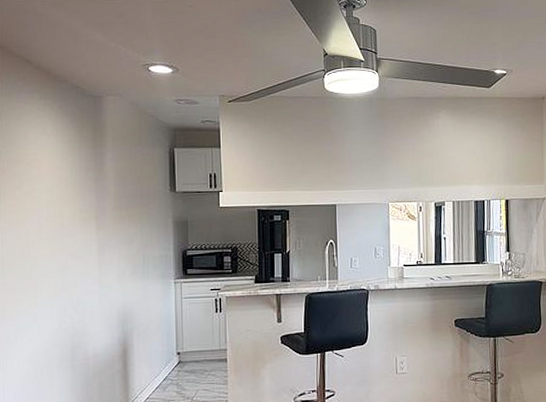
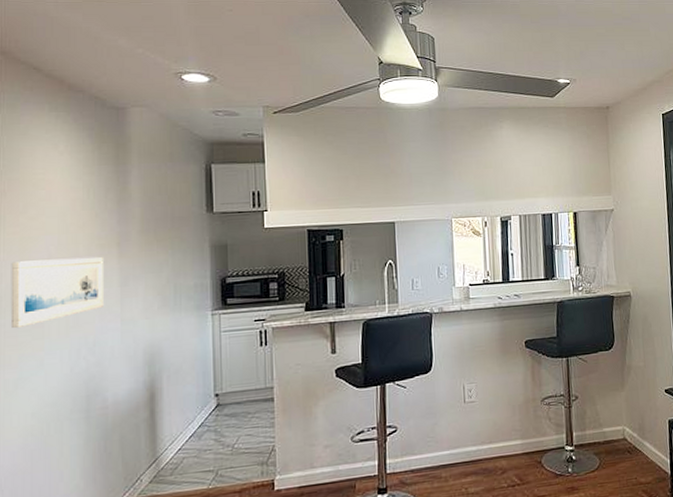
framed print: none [10,228,86,288] -> present [10,257,105,329]

